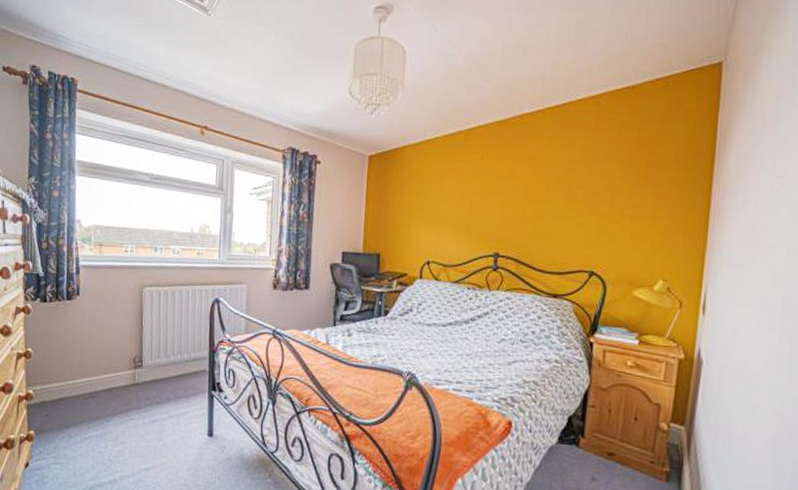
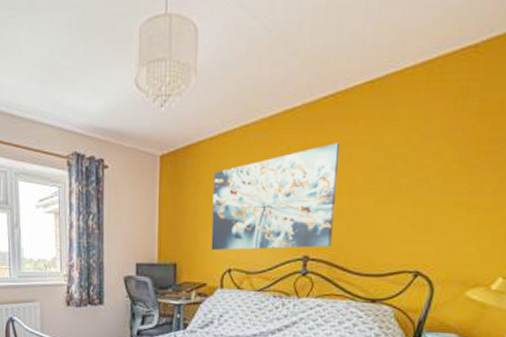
wall art: none [412,156,526,246] -> present [211,143,341,250]

